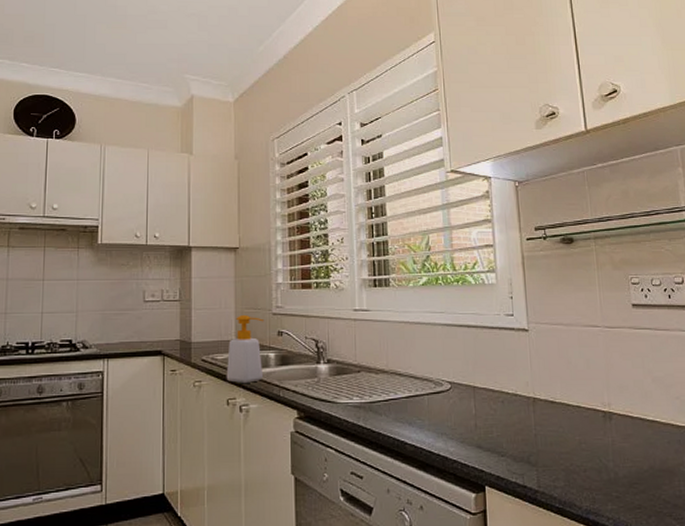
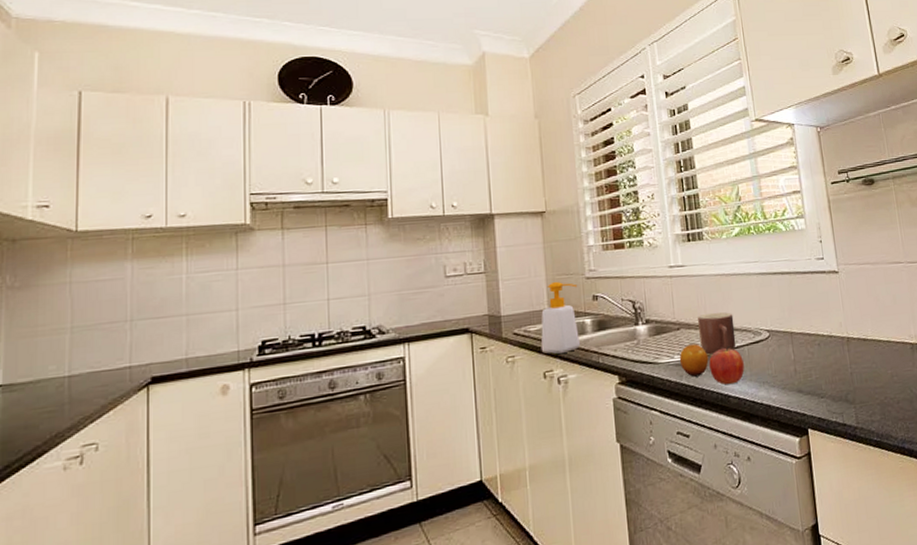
fruit: none [359,388,387,420] -> present [680,344,709,377]
mug: none [378,359,416,402] -> present [697,312,736,357]
fruit: none [387,393,423,432] -> present [709,345,745,385]

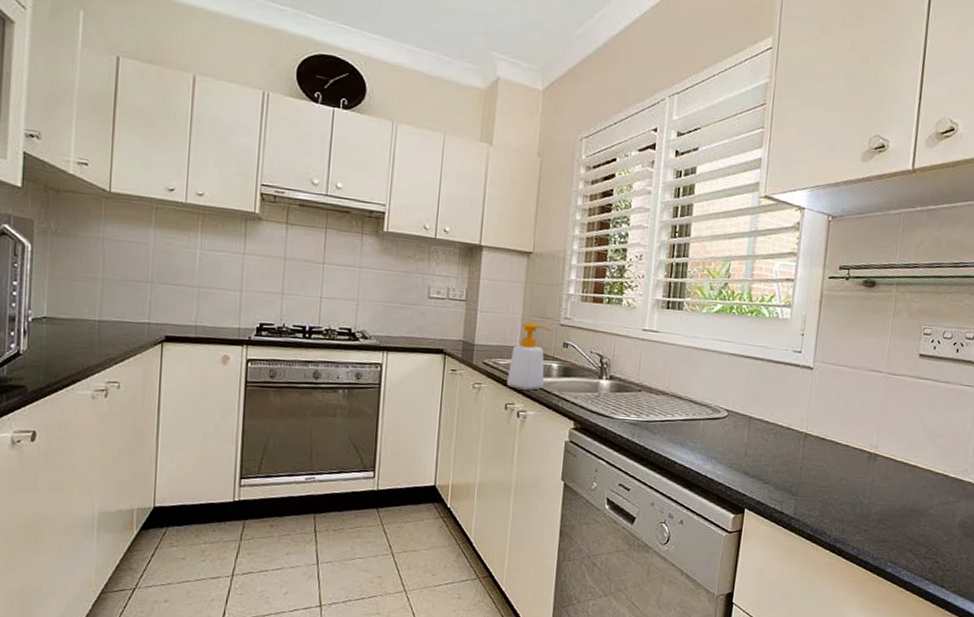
fruit: present [680,344,709,377] -> none [635,407,664,438]
mug: present [697,312,736,357] -> none [658,381,697,422]
fruit: present [709,345,745,385] -> none [662,416,697,453]

